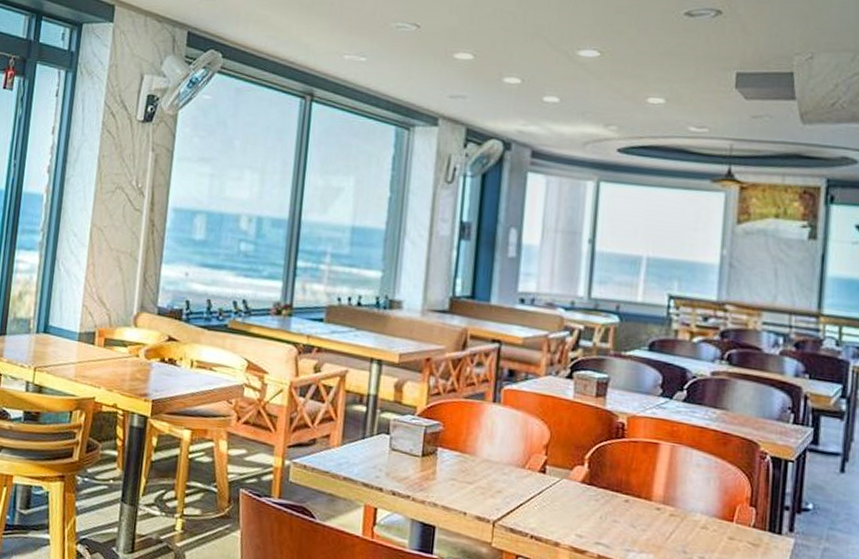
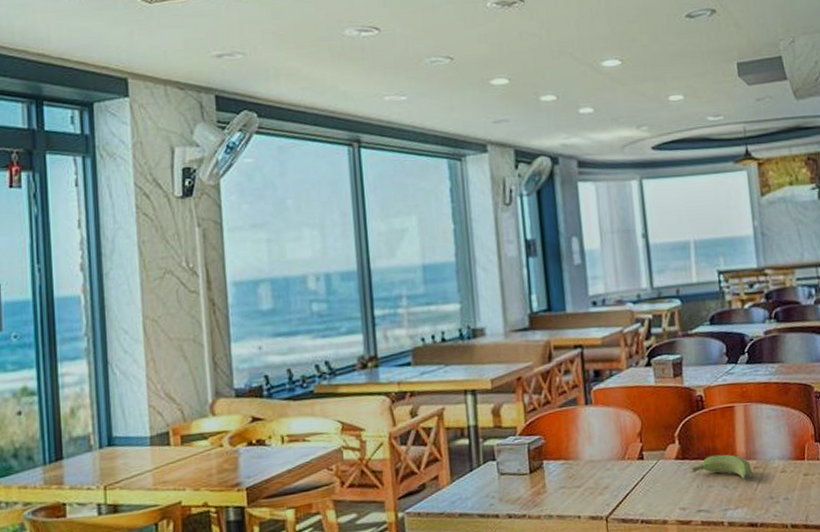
banana: none [597,488,668,525] -> present [691,454,753,480]

